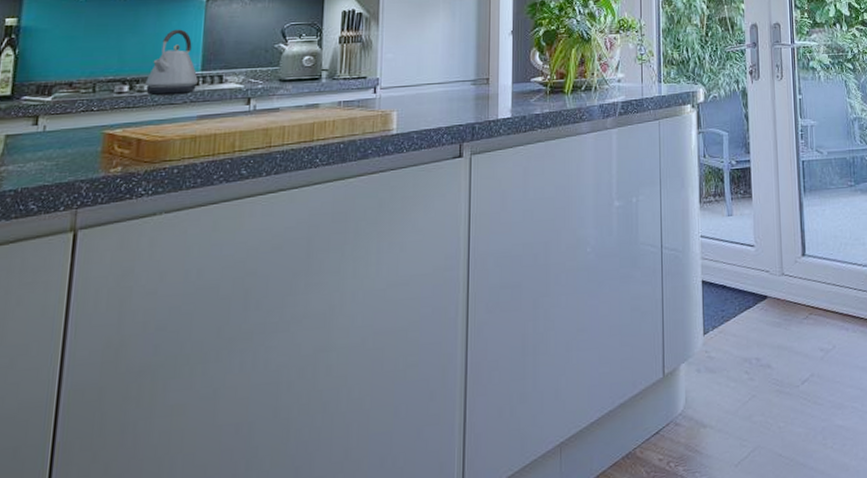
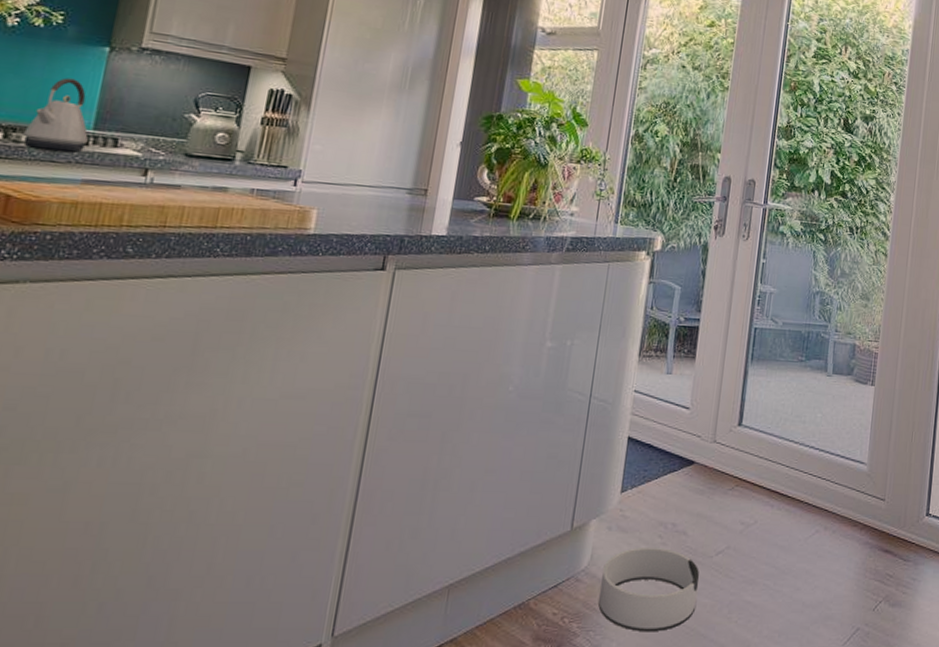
pet bowl: none [699,383,791,468] -> present [598,546,700,631]

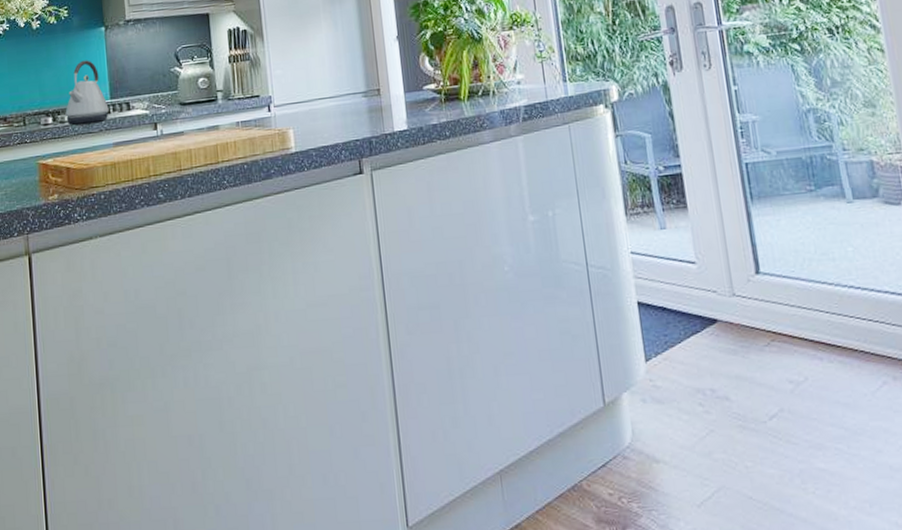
pet bowl: present [598,546,700,631] -> none [648,416,762,508]

